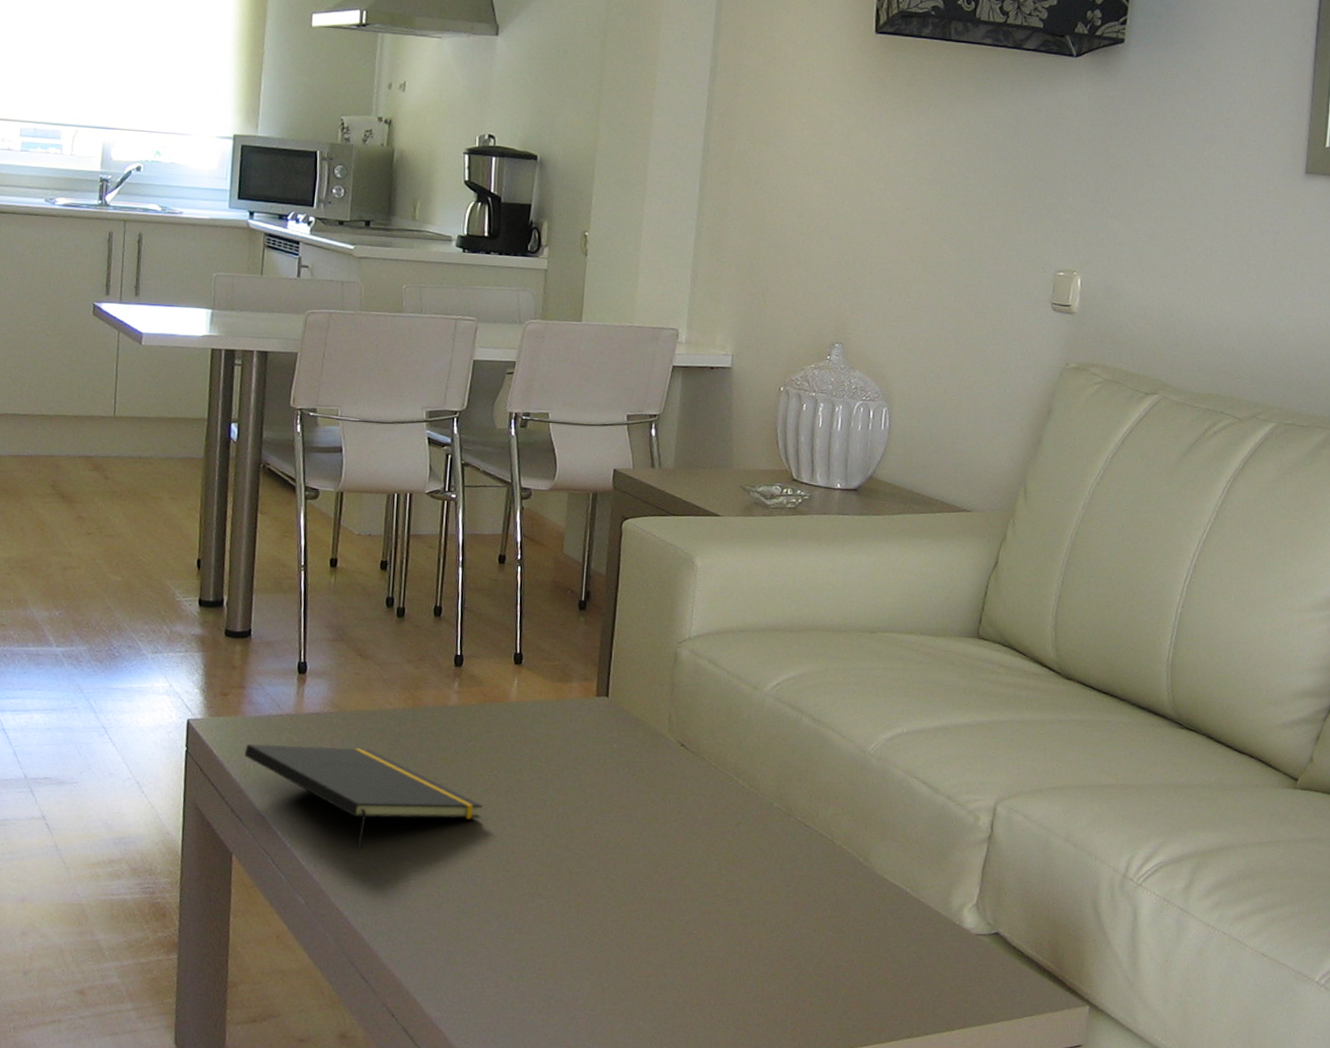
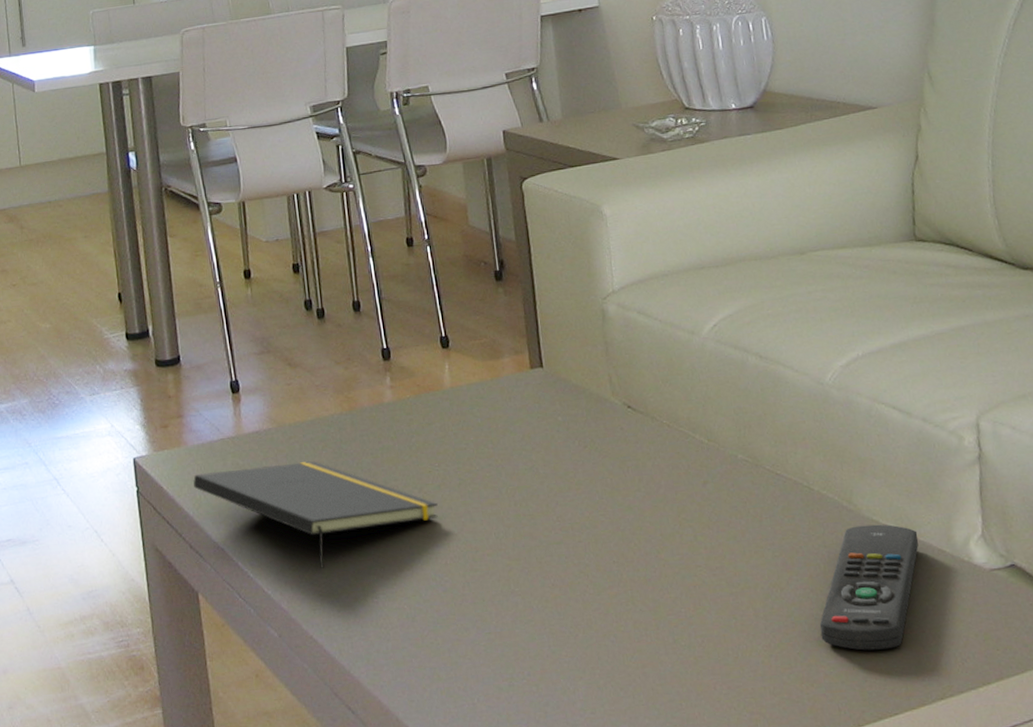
remote control: none [814,880,920,990] -> present [819,524,919,651]

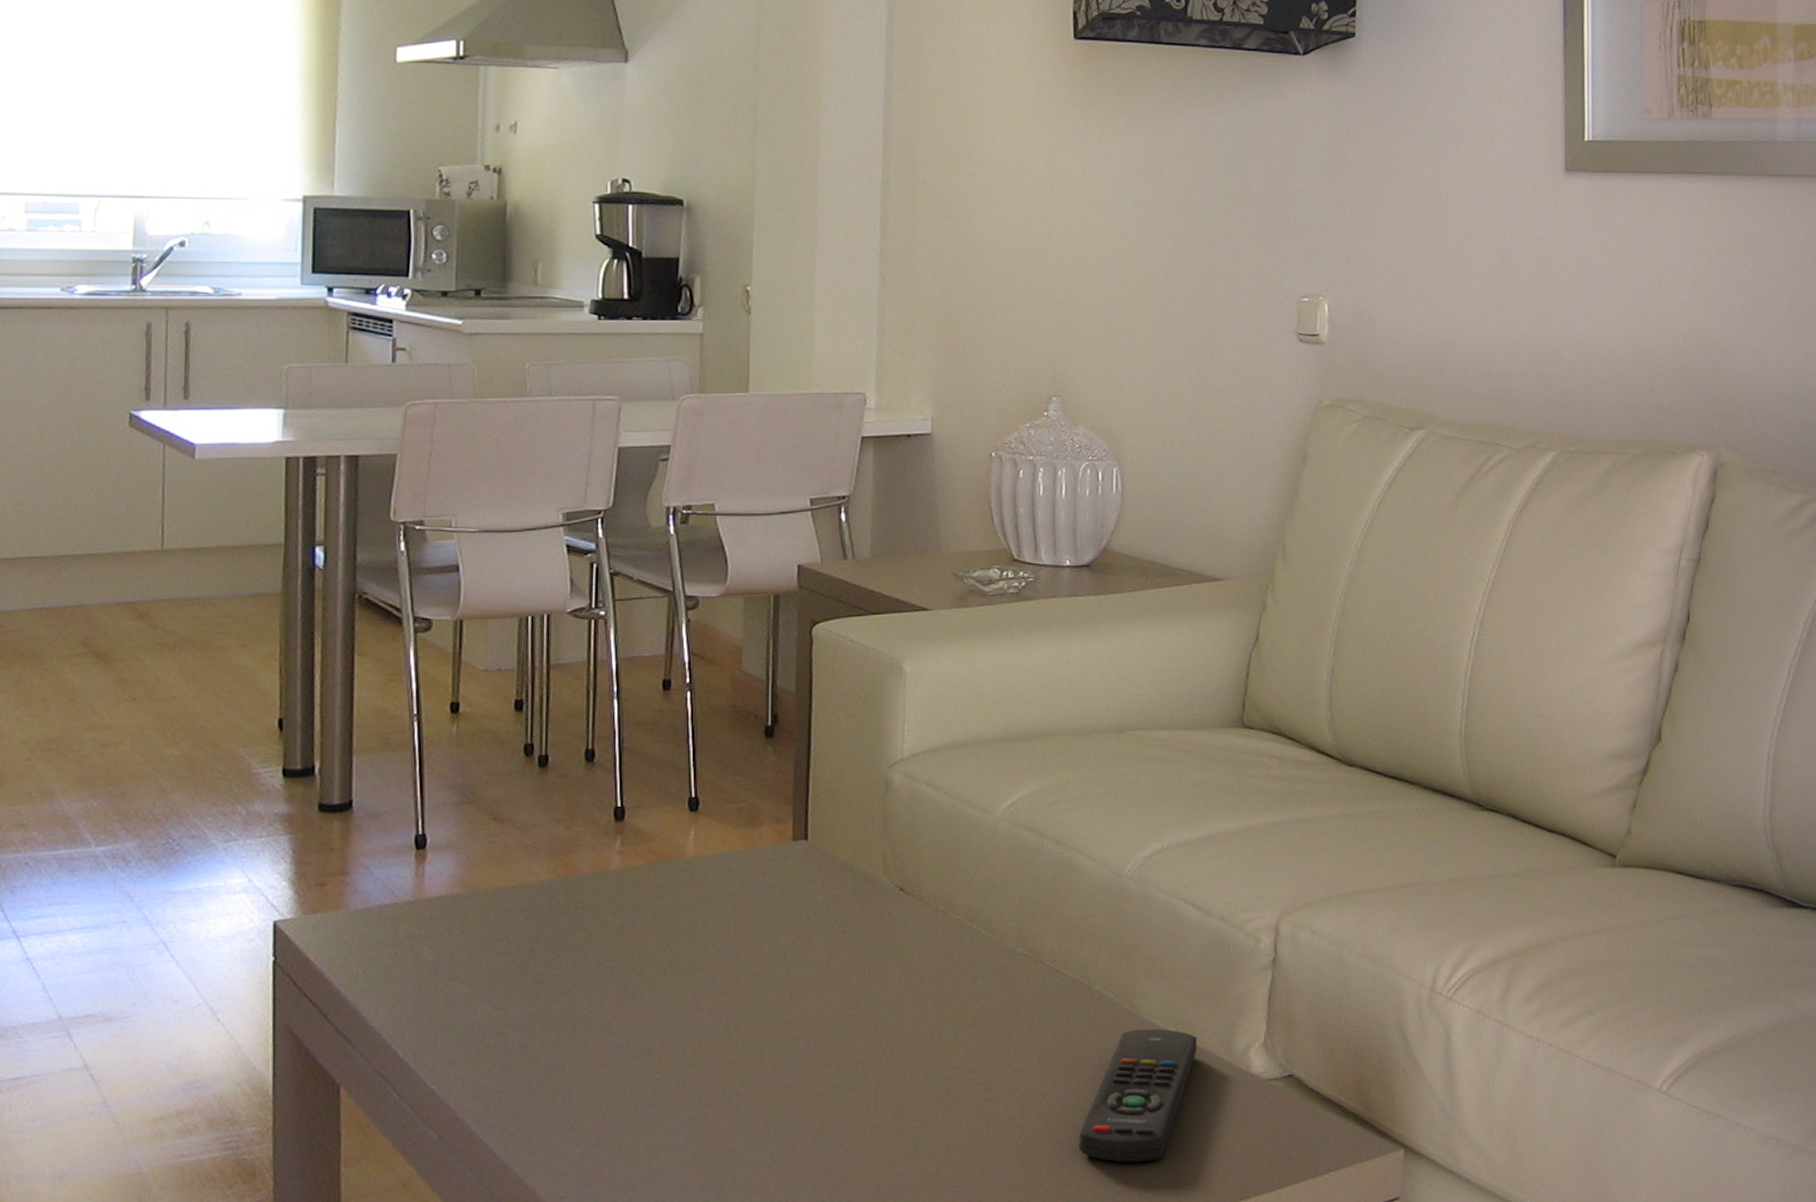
notepad: present [193,461,438,568] -> none [351,934,659,1060]

